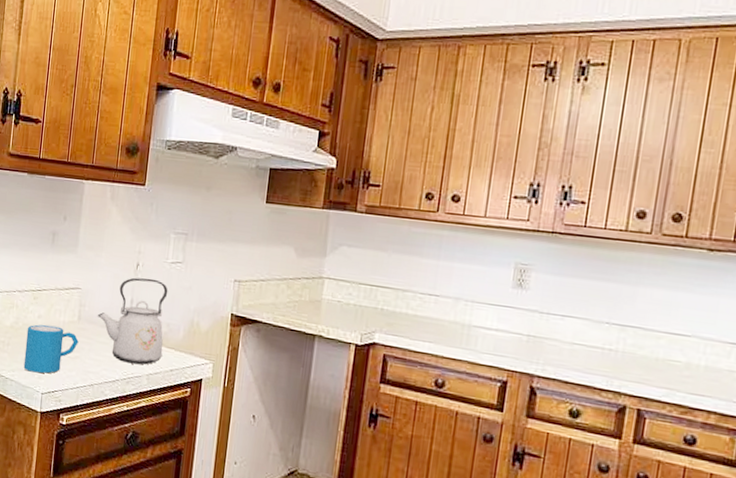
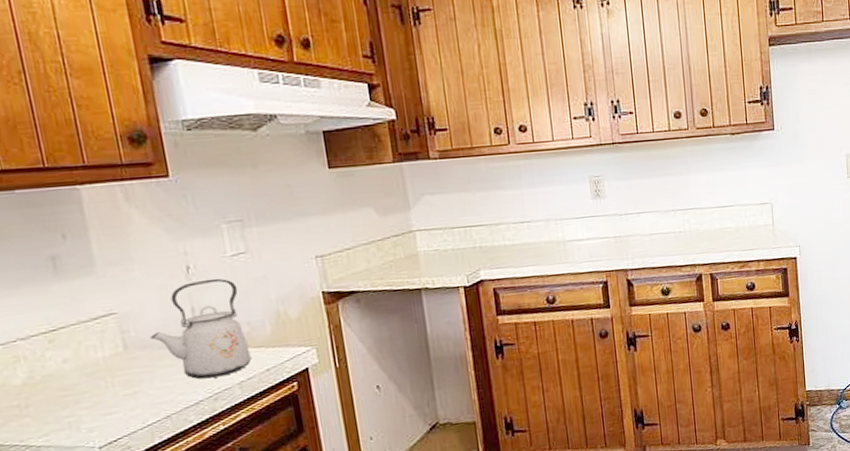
mug: present [23,324,79,374] -> none [50,364,134,429]

